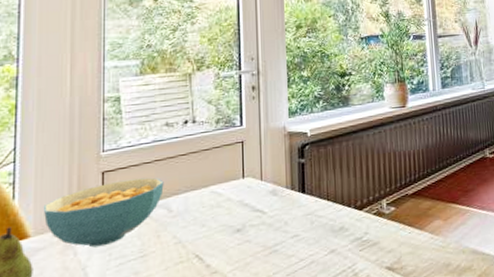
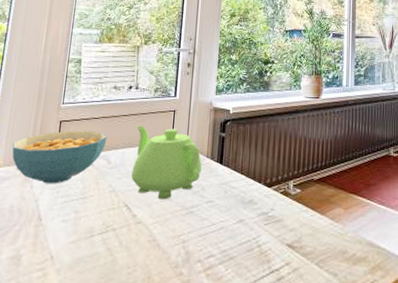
teapot: none [198,161,283,243] -> present [131,125,202,200]

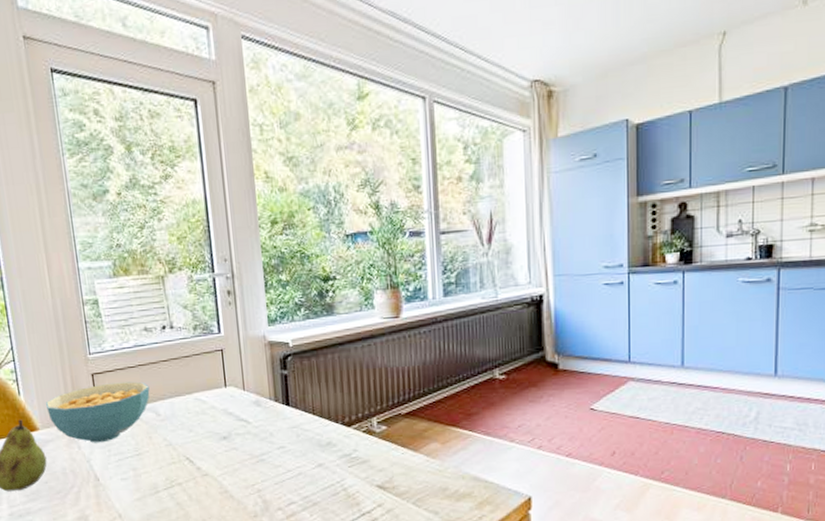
teapot: present [131,125,202,200] -> none [180,370,267,450]

